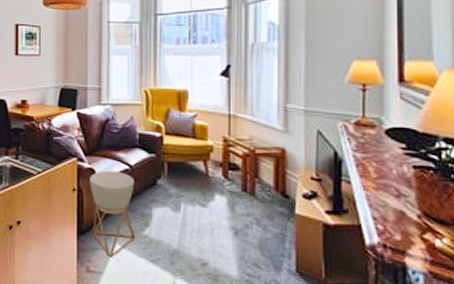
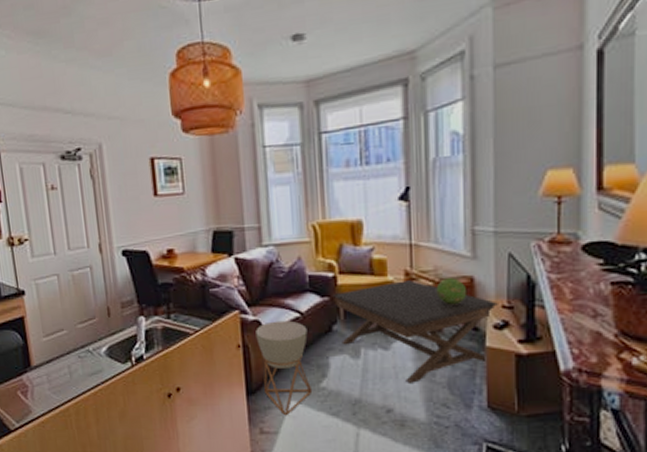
coffee table: none [158,146,307,241] -> present [332,280,498,383]
decorative sphere: none [251,147,279,173] -> present [436,278,468,305]

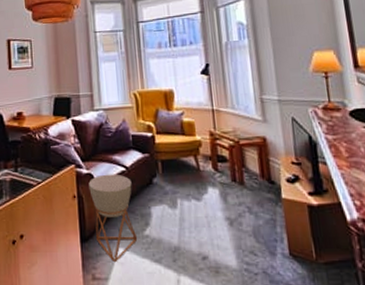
coffee table: present [332,280,498,383] -> none [152,140,288,232]
decorative sphere: present [436,278,468,305] -> none [236,138,262,162]

